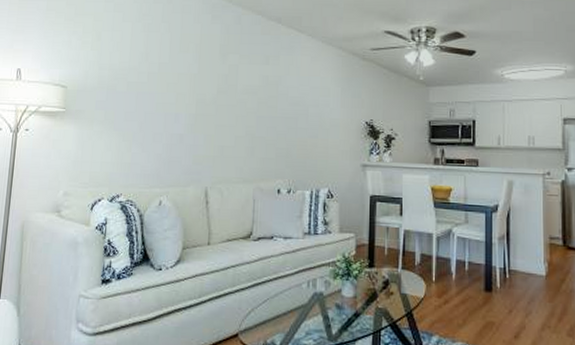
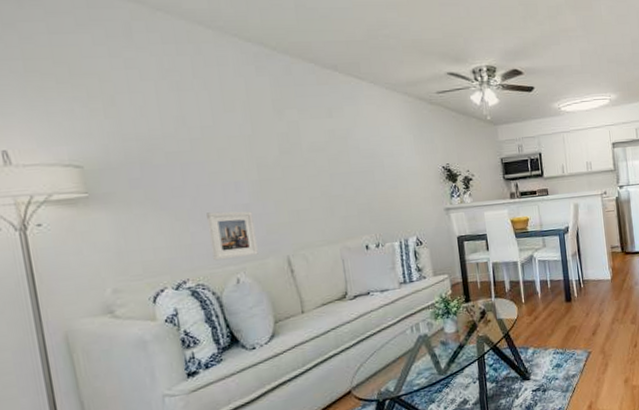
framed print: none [145,137,184,183] -> present [207,211,258,261]

